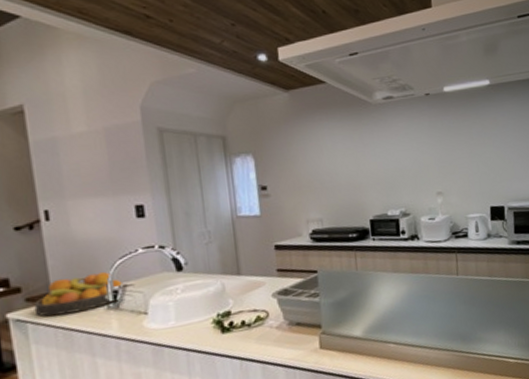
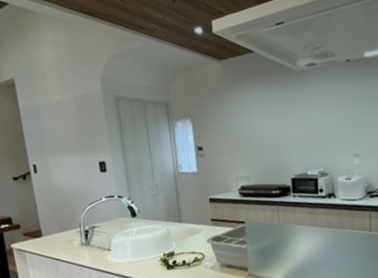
fruit bowl: present [33,272,124,317] -> none [29,215,93,248]

